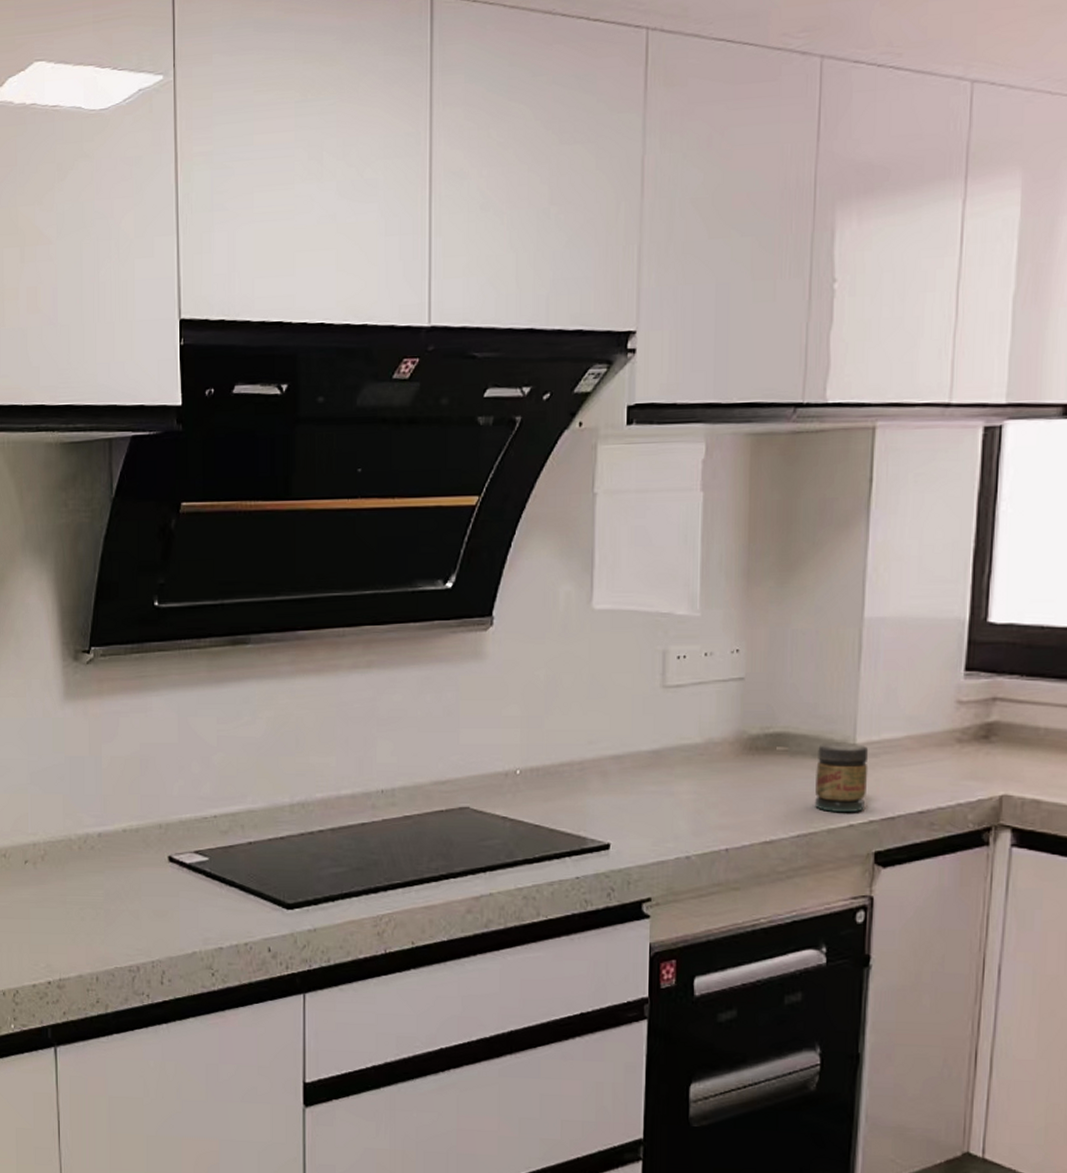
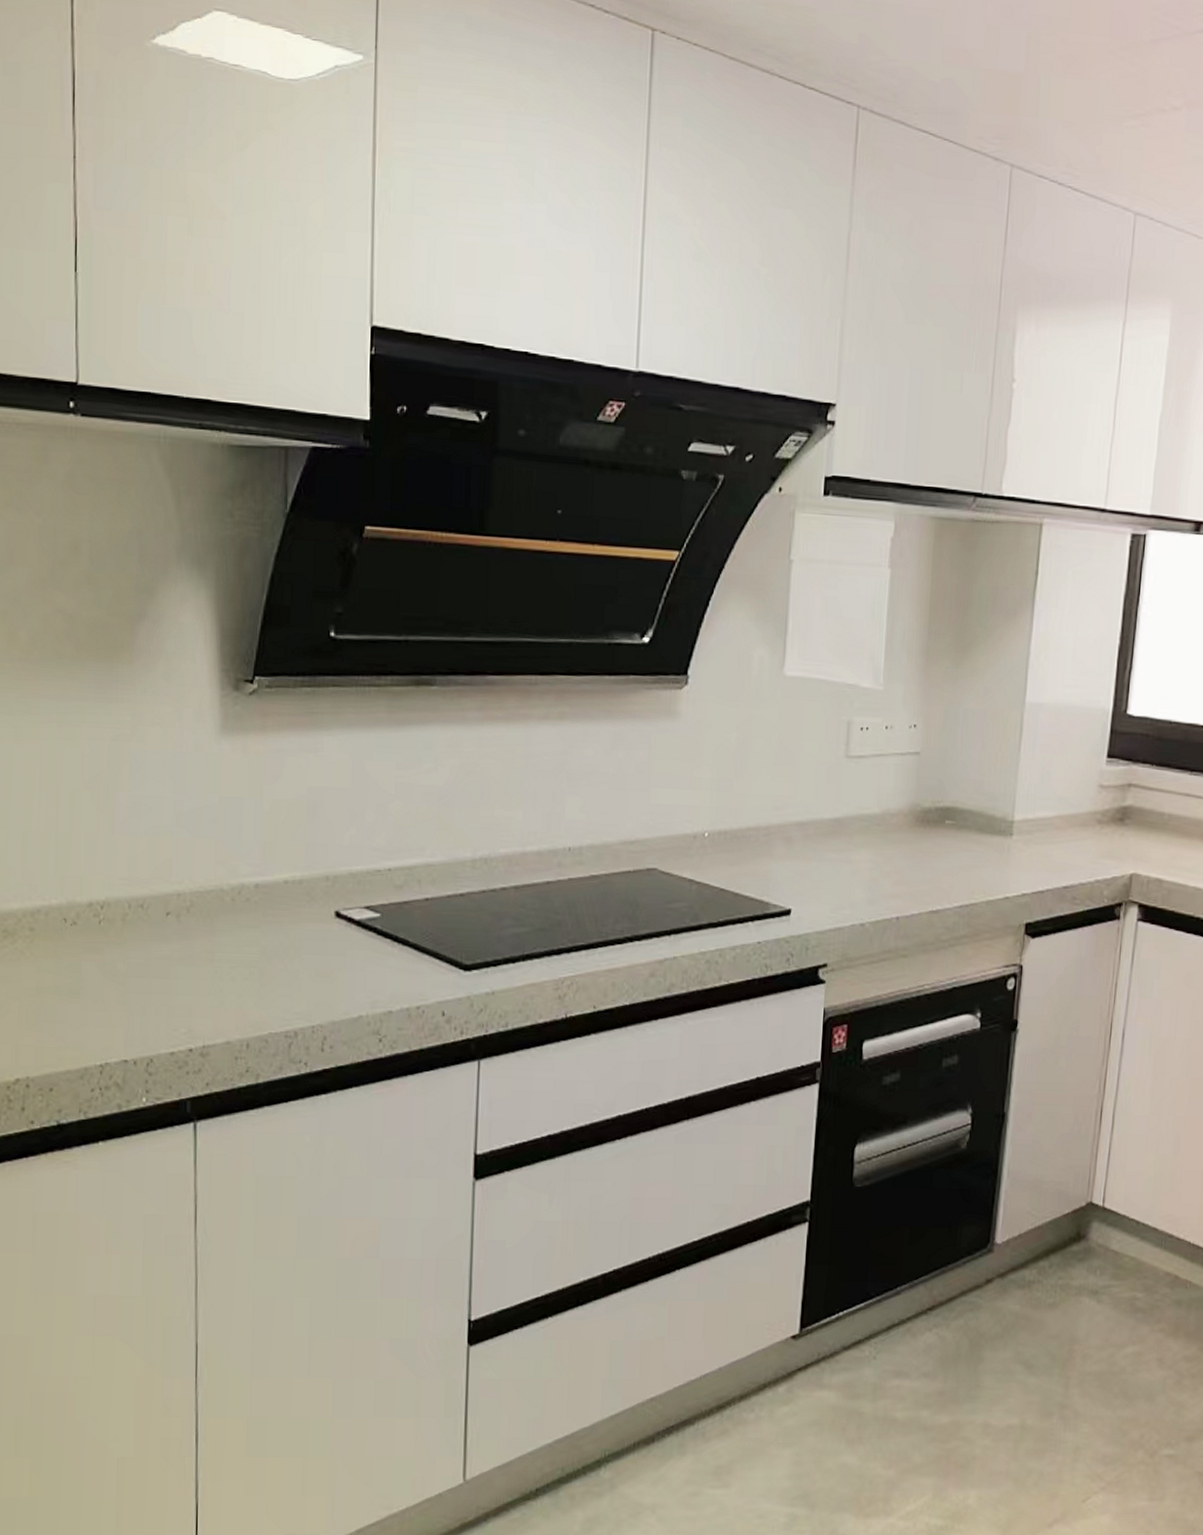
jar: present [814,742,869,812] -> none [977,818,1025,885]

